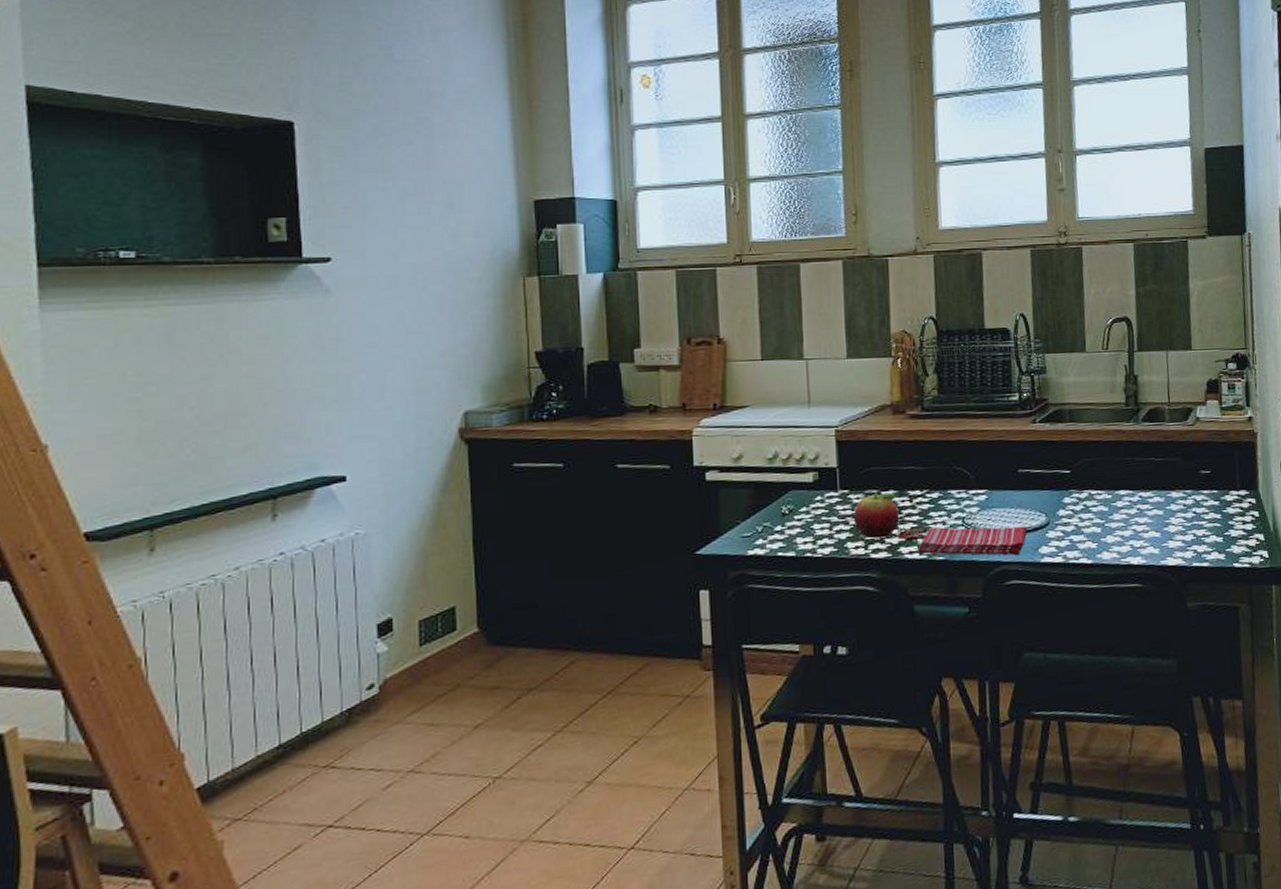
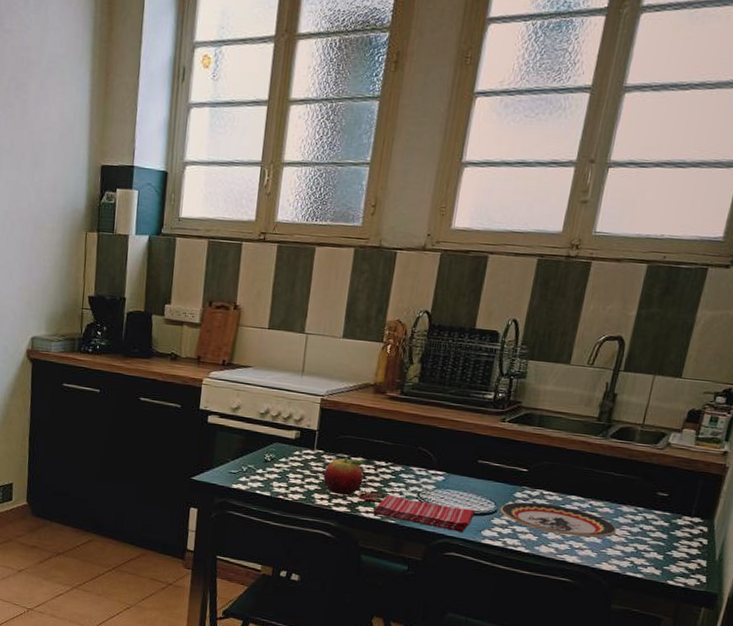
plate: none [1052,504,1173,536] -> present [500,502,617,538]

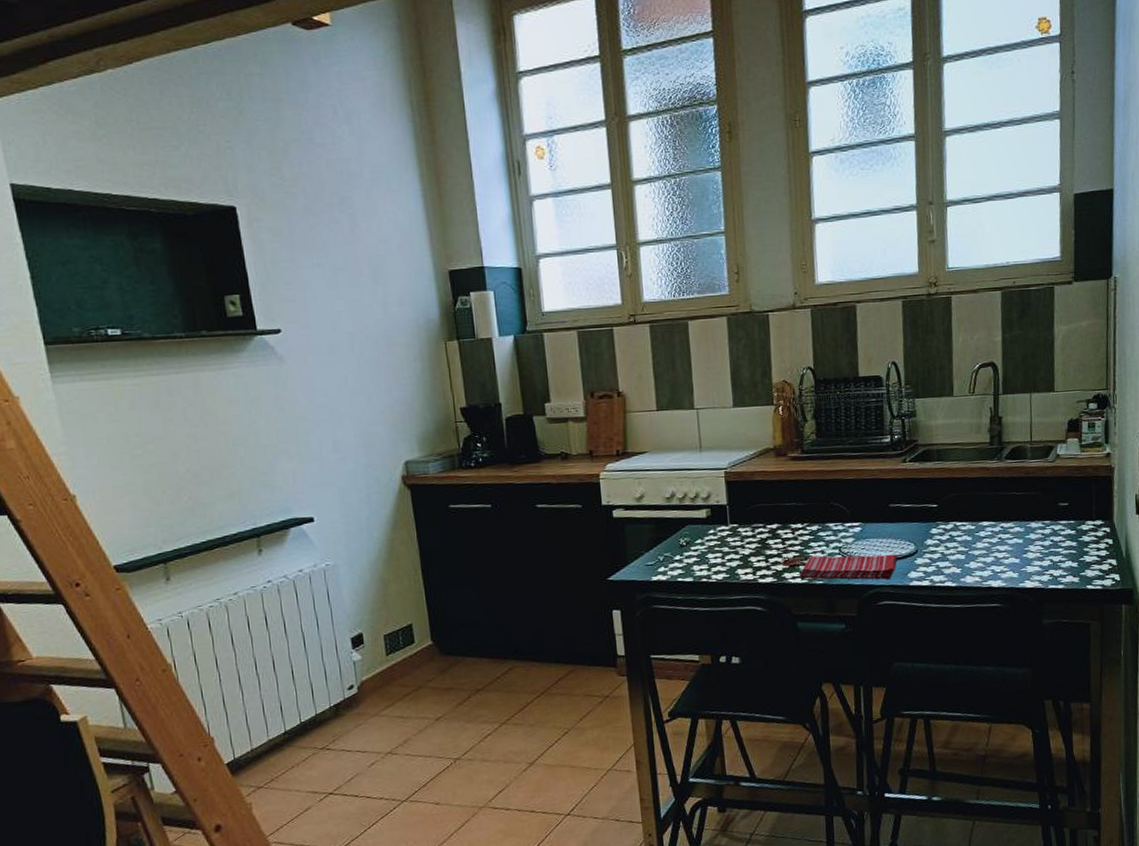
fruit: present [323,457,366,496] -> none [742,526,783,566]
plate: present [500,502,617,538] -> none [920,534,1031,562]

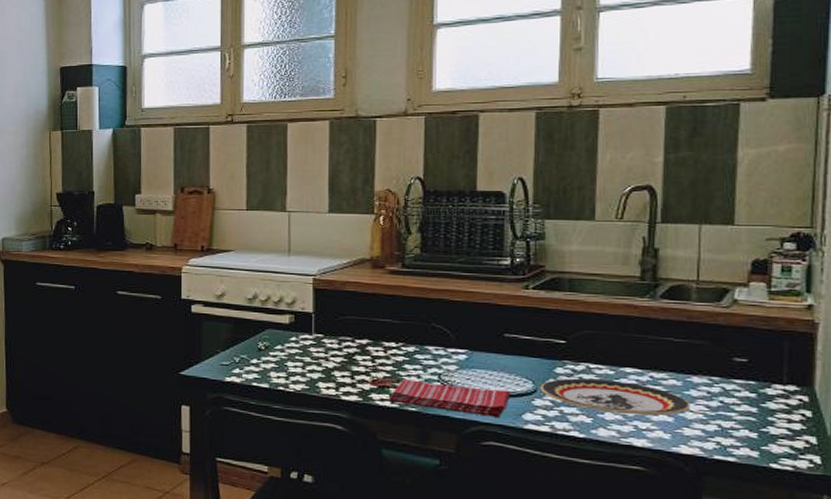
plate: none [920,534,1031,562] -> present [540,378,691,416]

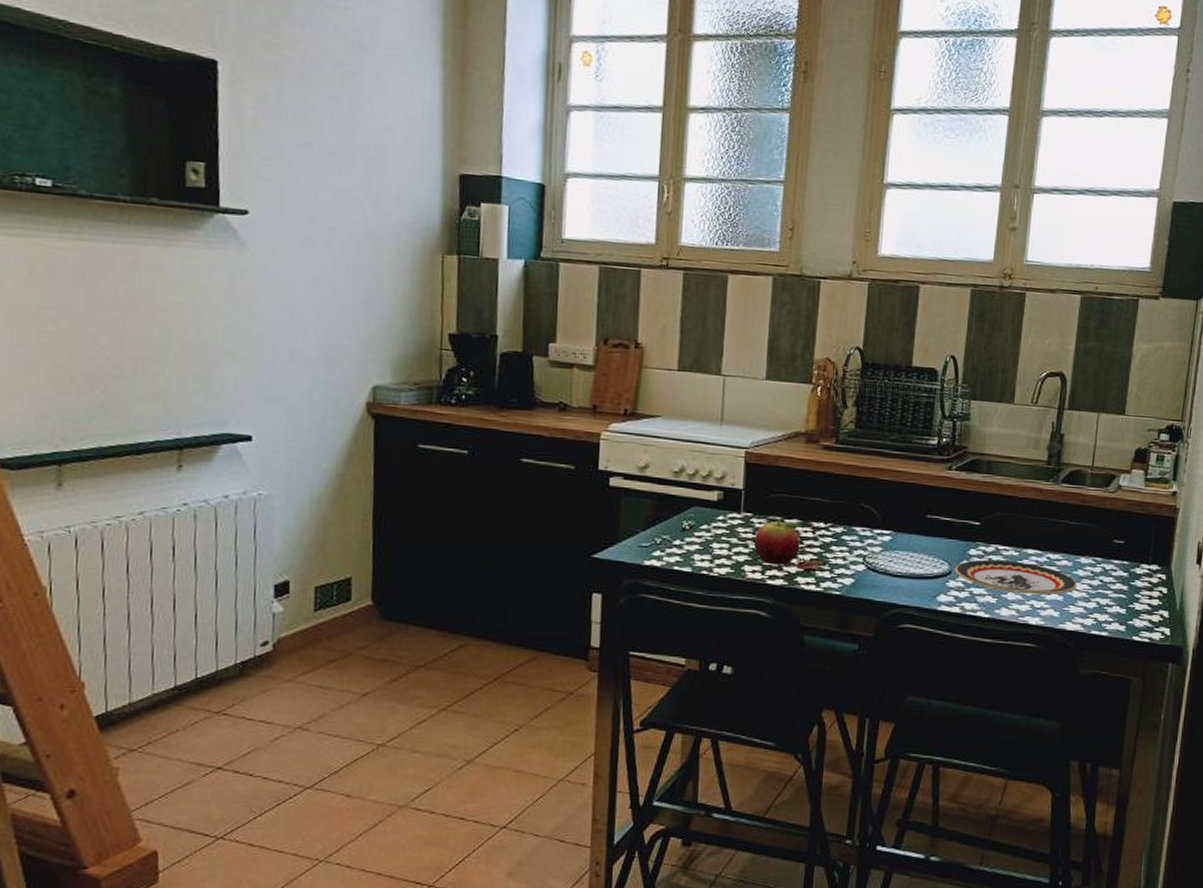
fruit: none [326,340,373,383] -> present [753,519,802,566]
dish towel: present [388,378,511,417] -> none [813,560,929,600]

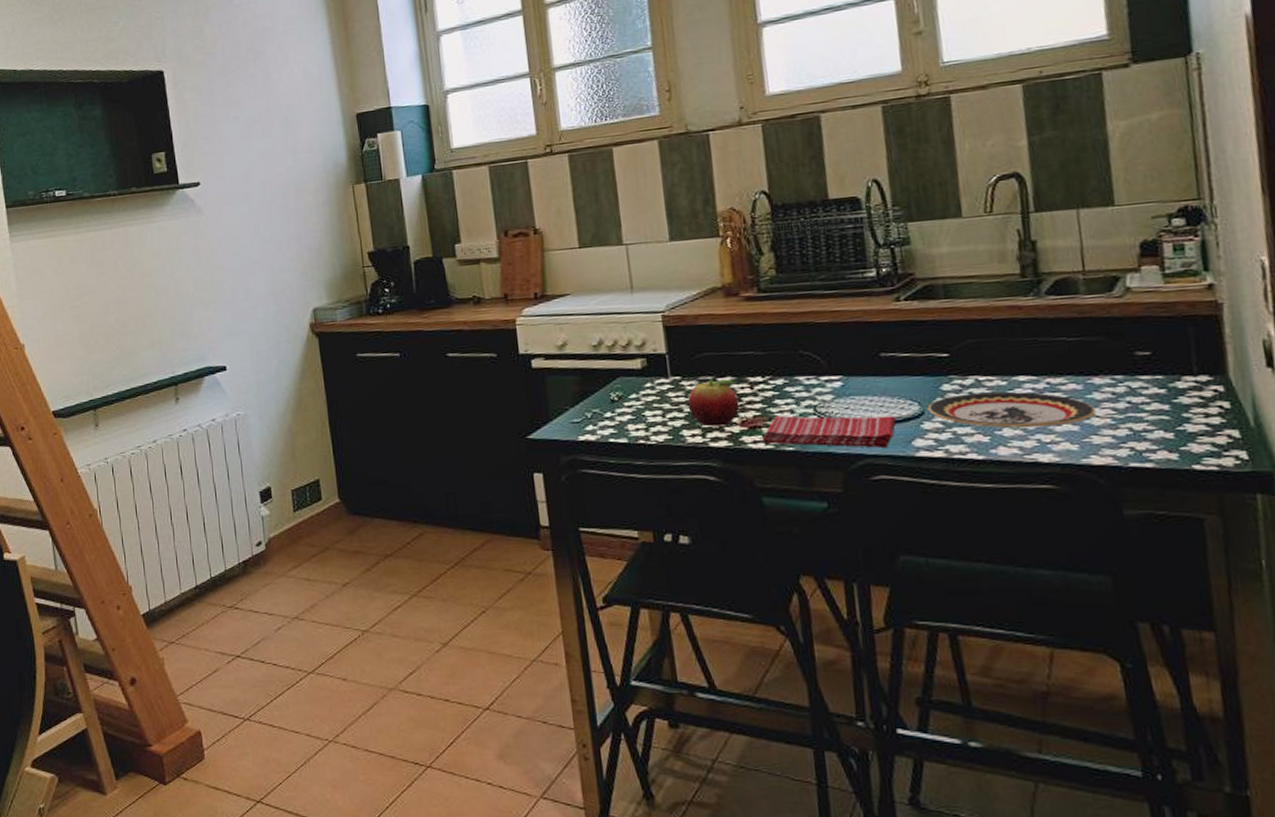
dish towel: none [813,560,929,600] -> present [761,415,897,448]

